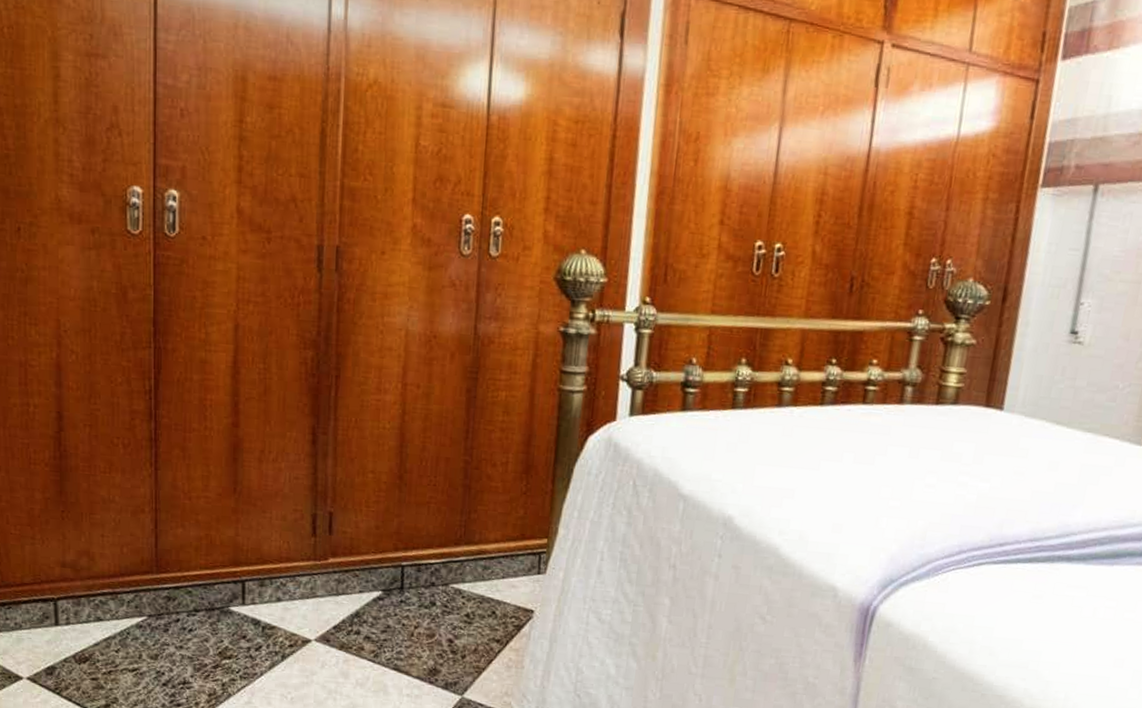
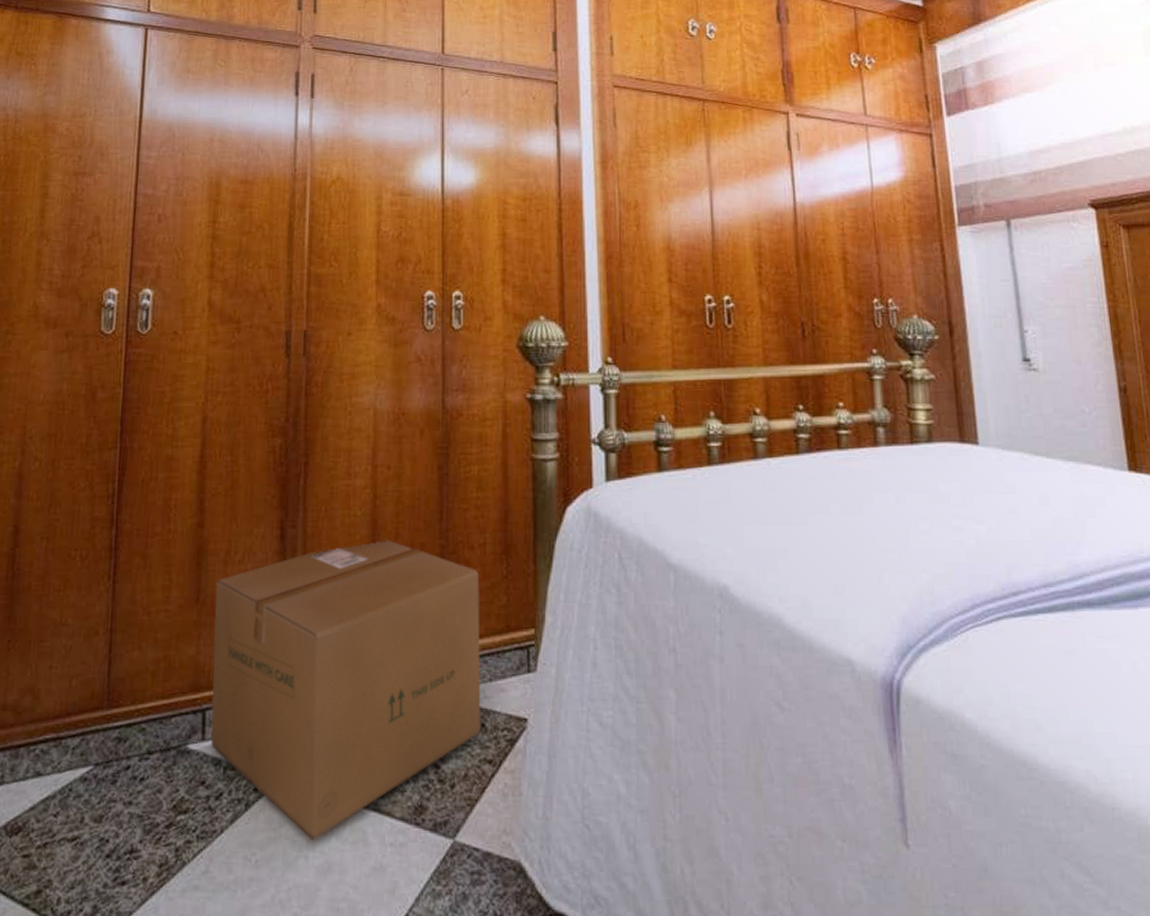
box: none [250,450,500,687] -> present [210,538,481,840]

